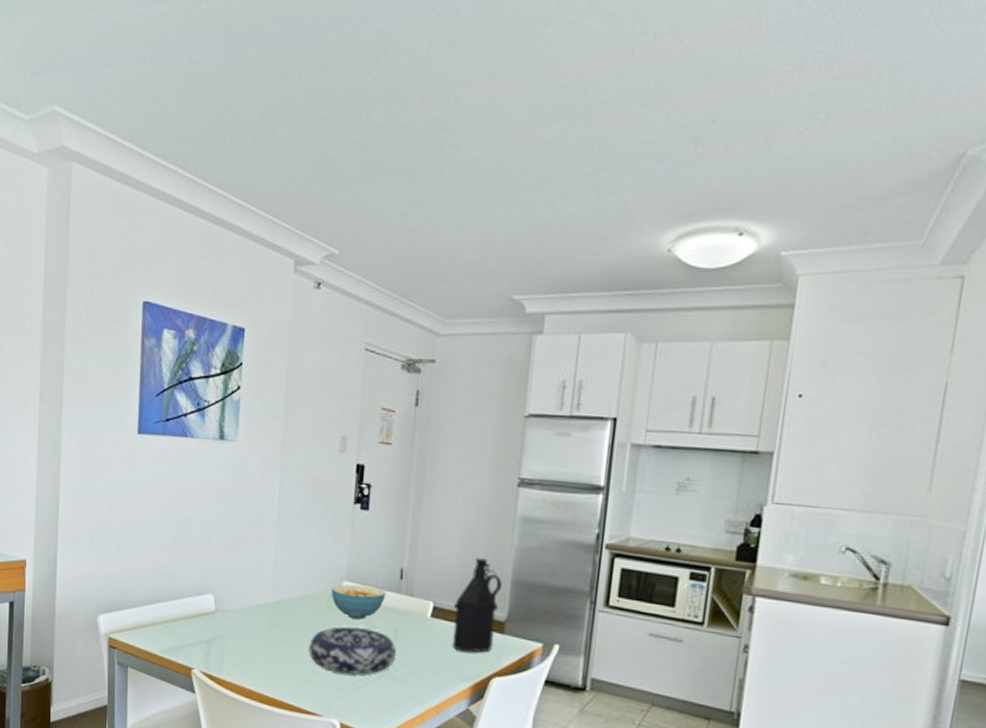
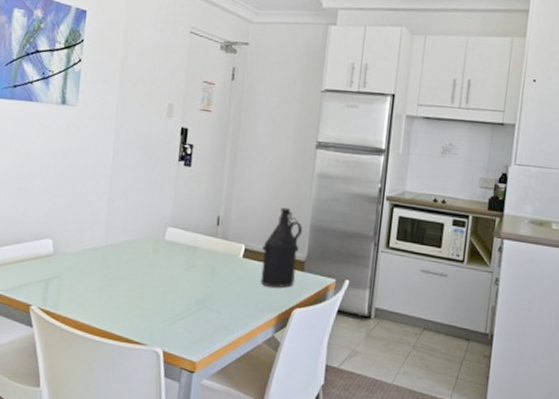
decorative bowl: present [308,626,396,675] -> none [136,266,213,308]
cereal bowl: present [331,584,386,619] -> none [157,230,205,260]

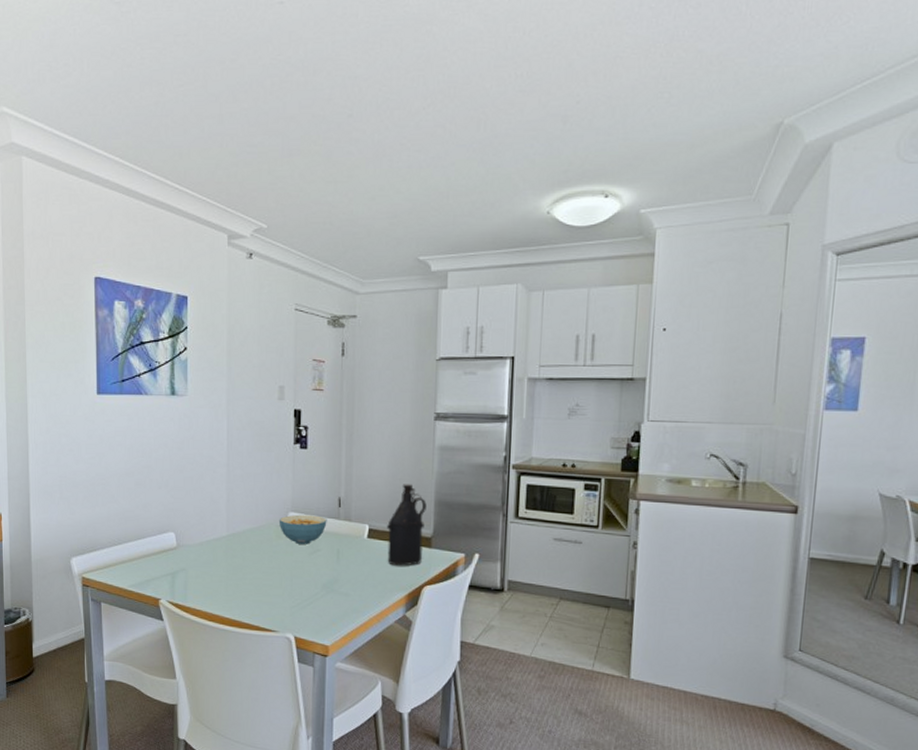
cereal bowl: none [157,230,205,260] -> present [278,514,327,544]

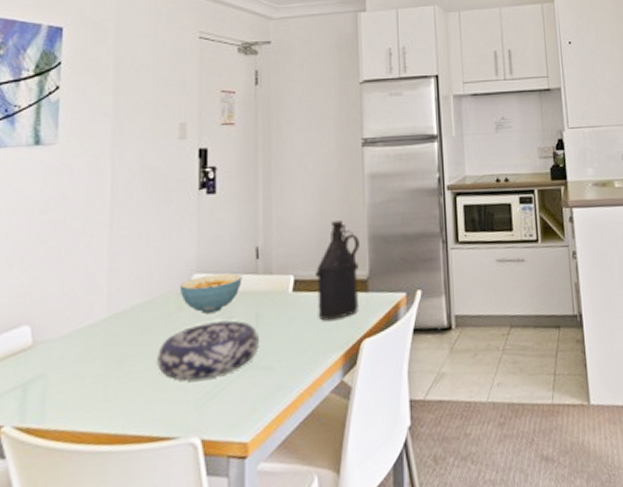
decorative bowl: none [262,551,339,593] -> present [157,320,259,381]

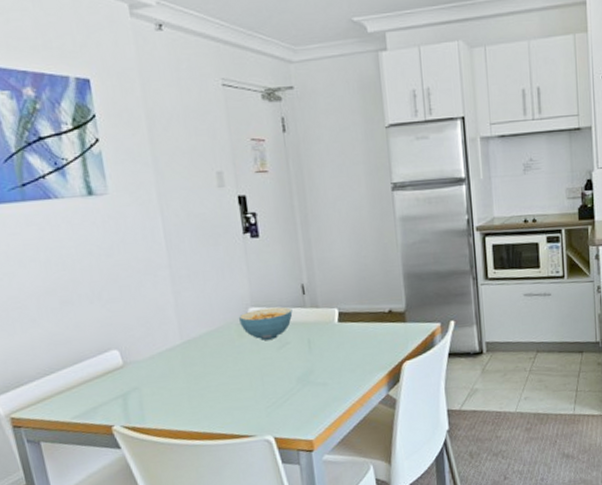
decorative bowl: present [157,320,259,381] -> none [228,346,314,393]
bottle: present [316,220,360,321] -> none [357,260,398,346]

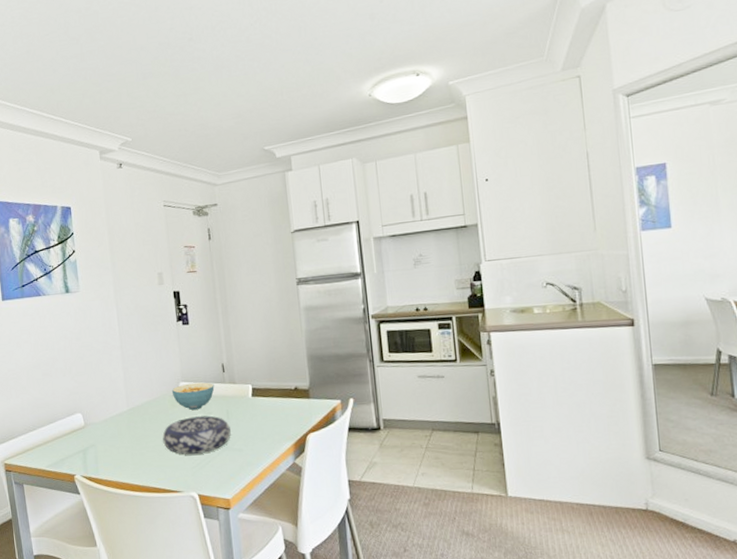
decorative bowl: none [228,346,314,393] -> present [162,415,231,455]

